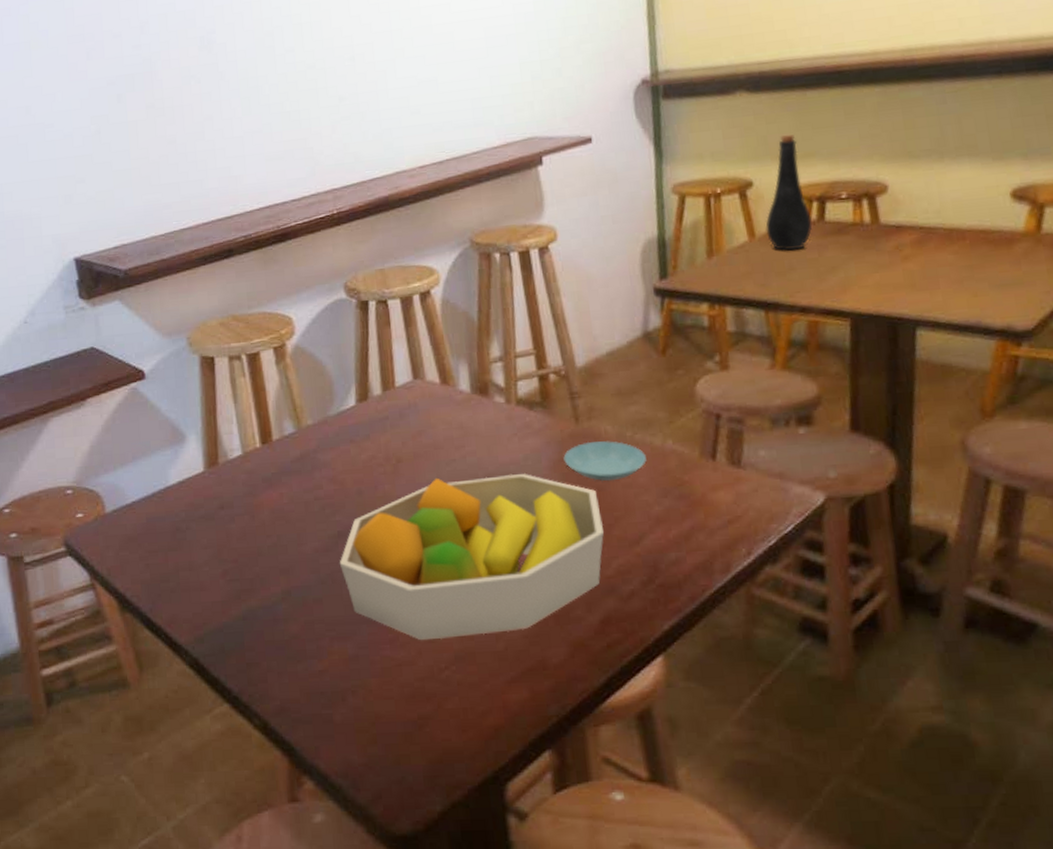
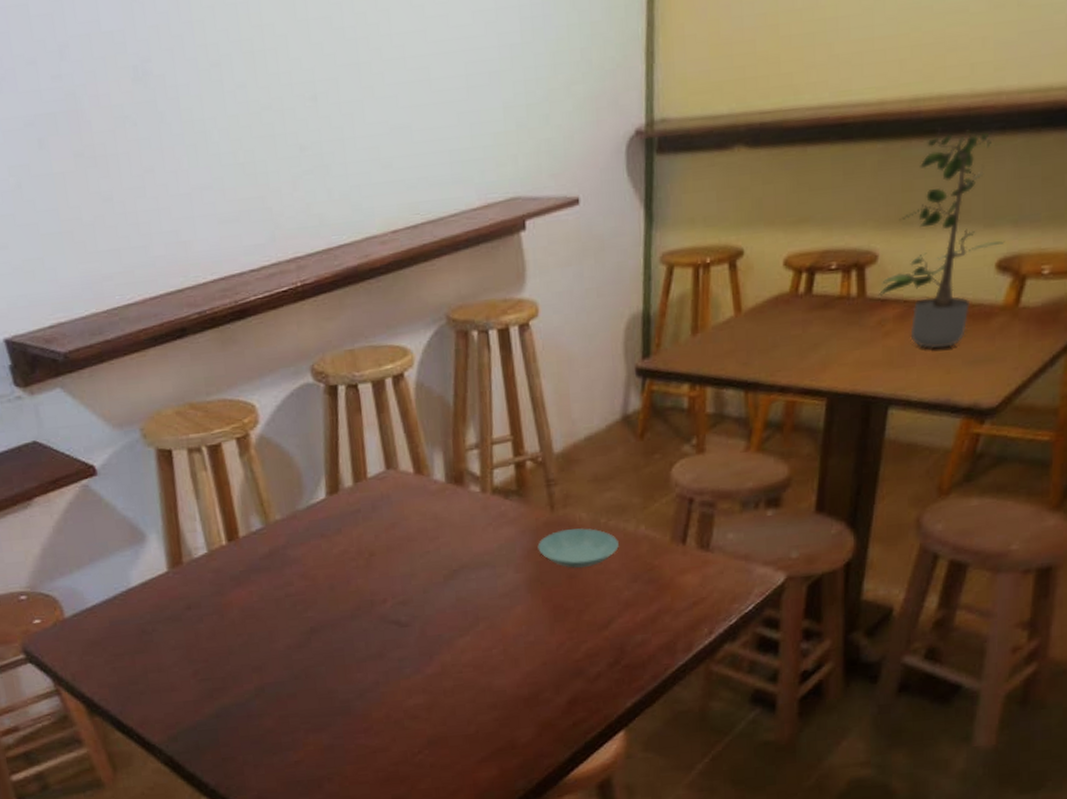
fruit bowl: present [339,473,604,640] -> none [312,563,574,728]
bottle: present [765,134,812,250] -> none [753,196,799,326]
potted plant: none [892,74,1017,273] -> present [878,128,1005,349]

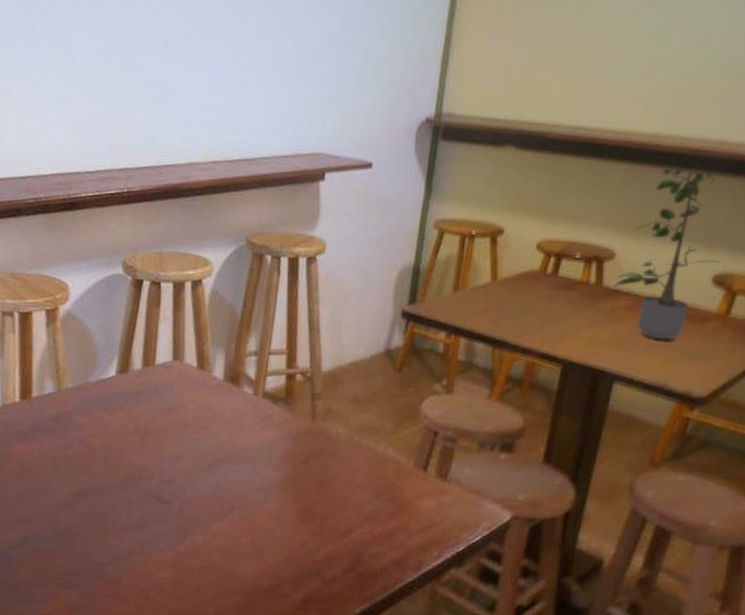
saucer: present [537,528,619,568] -> none [296,440,368,477]

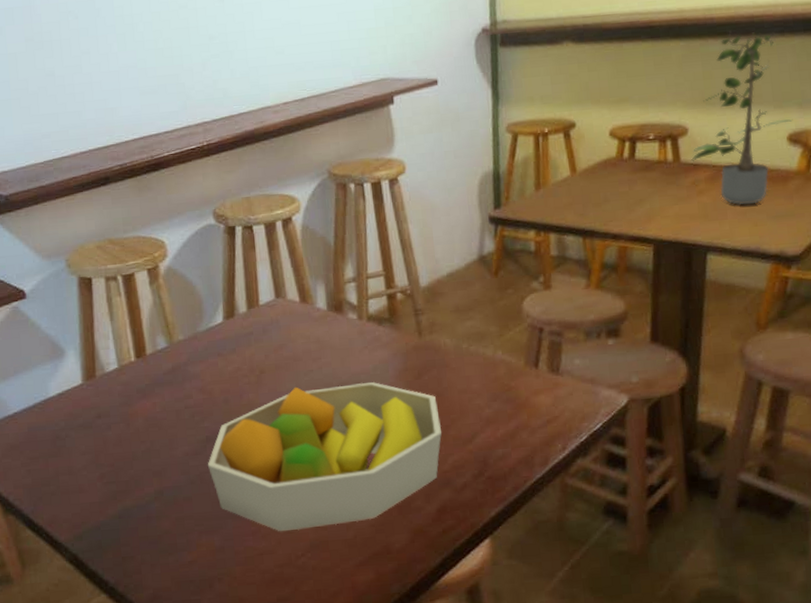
fruit bowl: none [76,453,320,599] -> present [207,382,442,531]

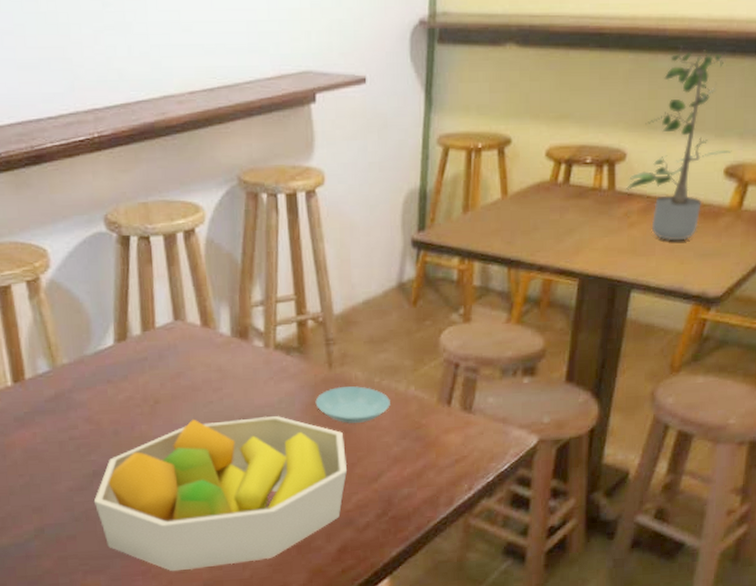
saucer: none [408,352,479,388] -> present [315,386,390,423]

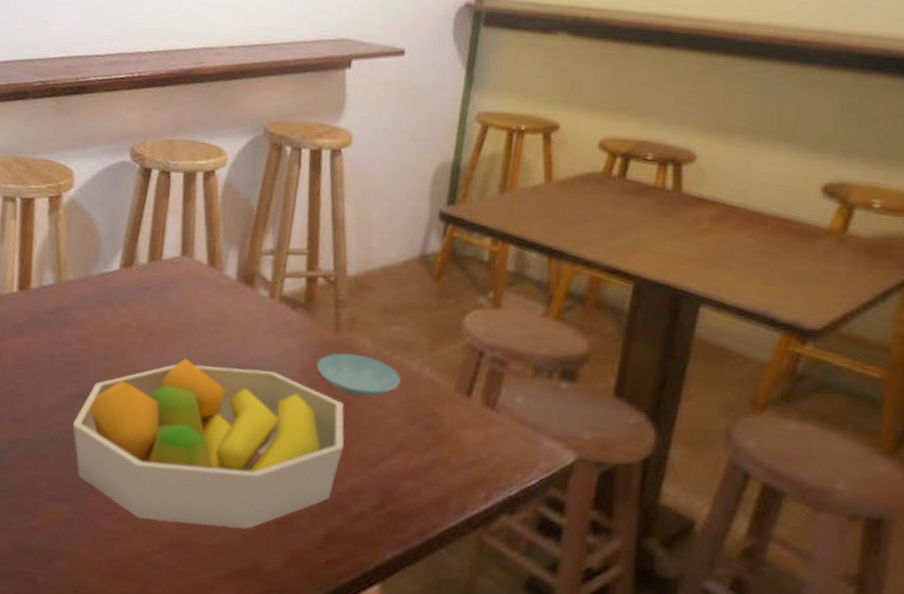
potted plant: present [625,46,732,241] -> none [694,53,832,259]

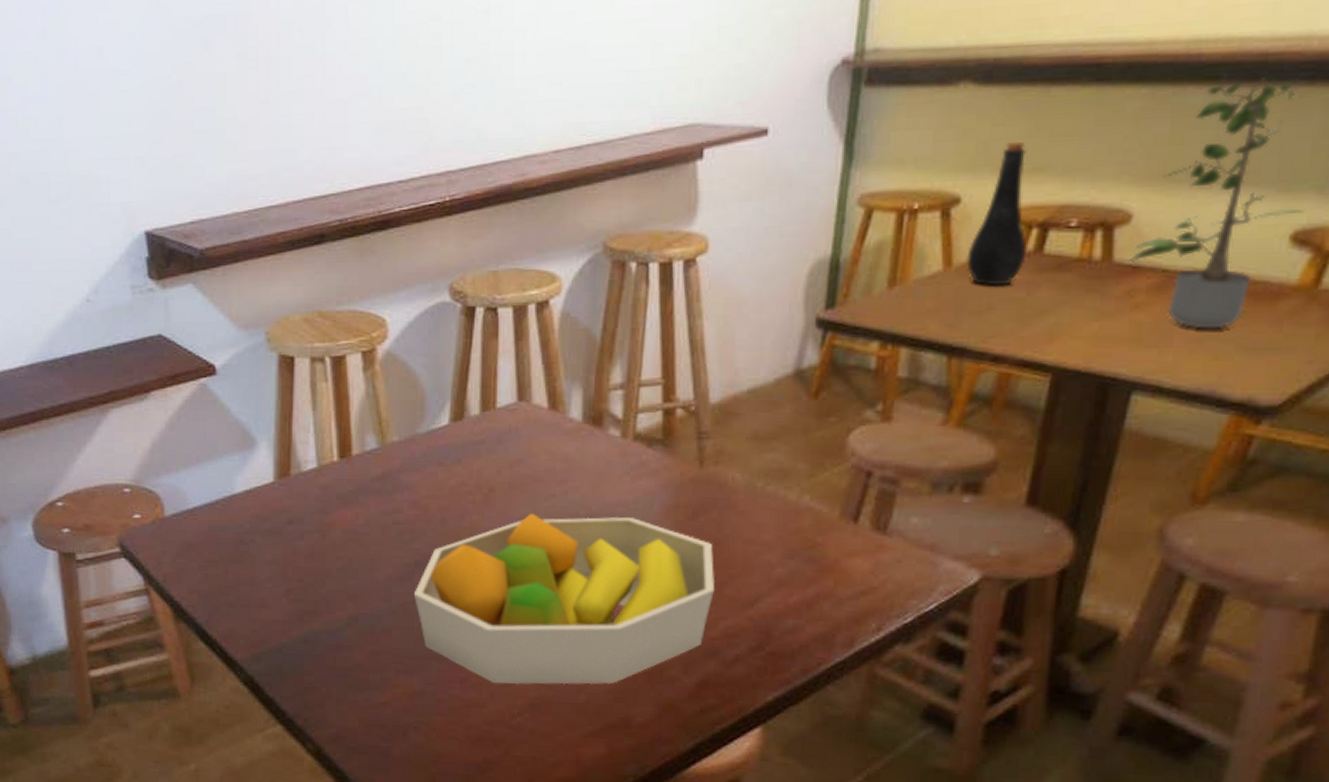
saucer: present [316,353,401,397] -> none [679,490,776,534]
bottle: none [564,84,613,202] -> present [967,141,1027,286]
potted plant: none [694,53,832,259] -> present [1128,74,1305,329]

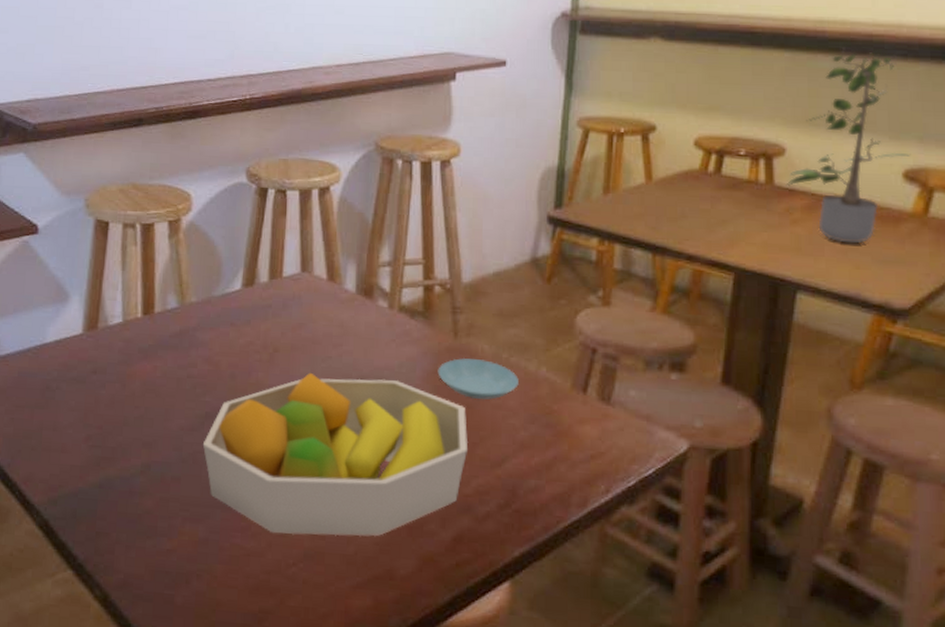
saucer: none [679,490,776,534] -> present [437,358,519,400]
bottle: present [967,141,1027,286] -> none [663,85,709,199]

